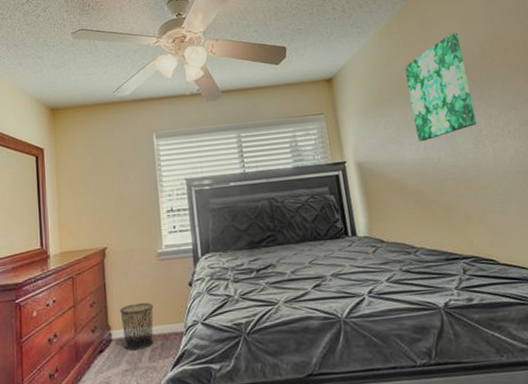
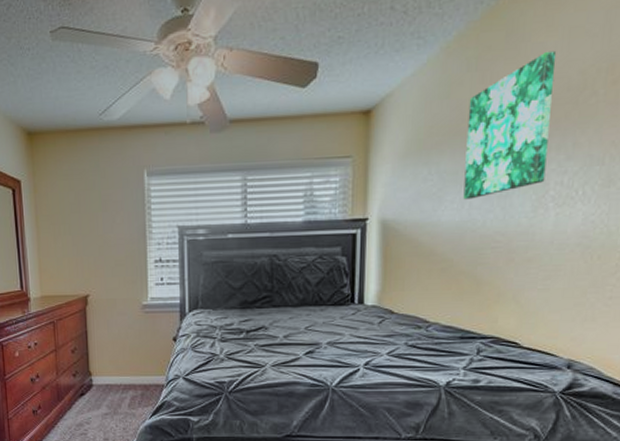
waste bin: present [120,302,154,351] -> none [101,353,136,397]

